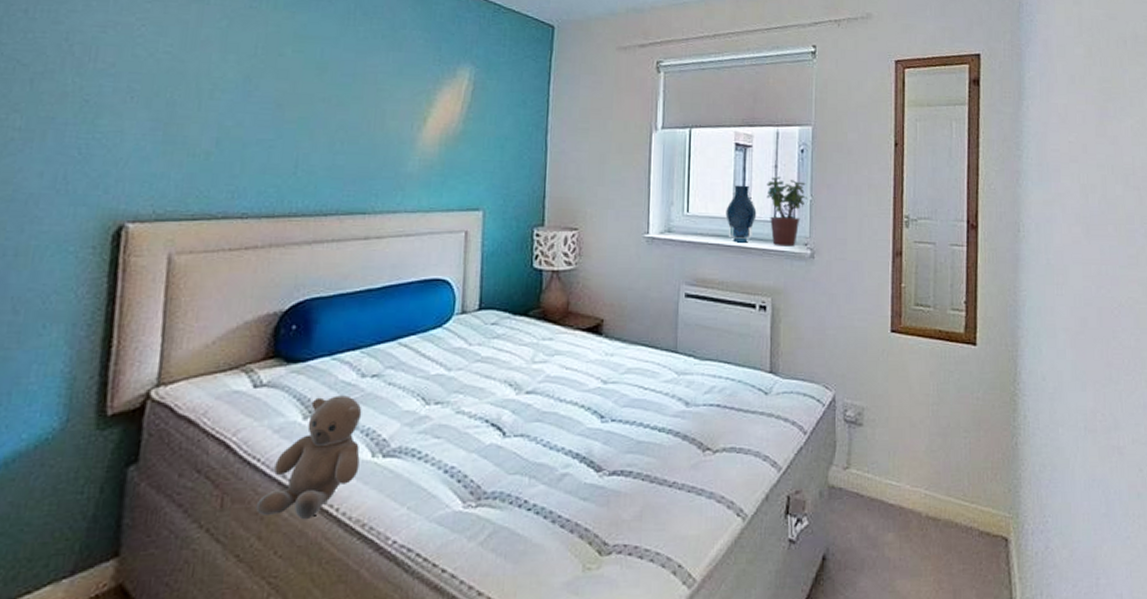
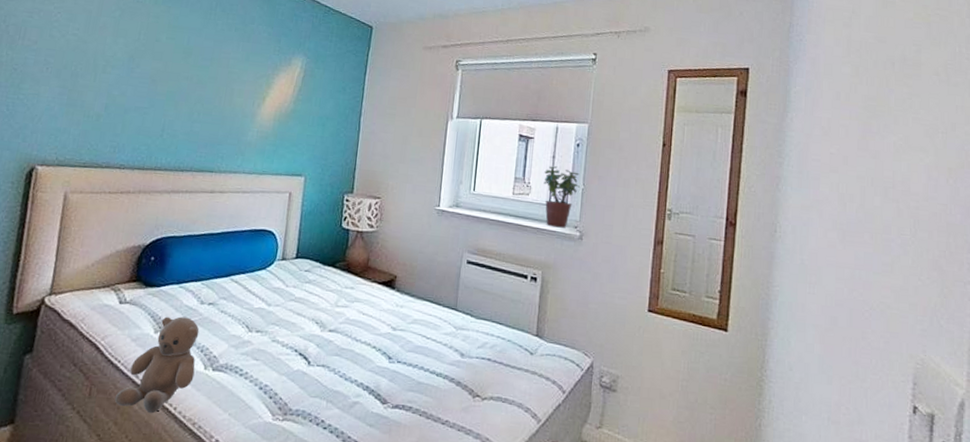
vase: present [725,185,757,243] -> none [506,170,534,221]

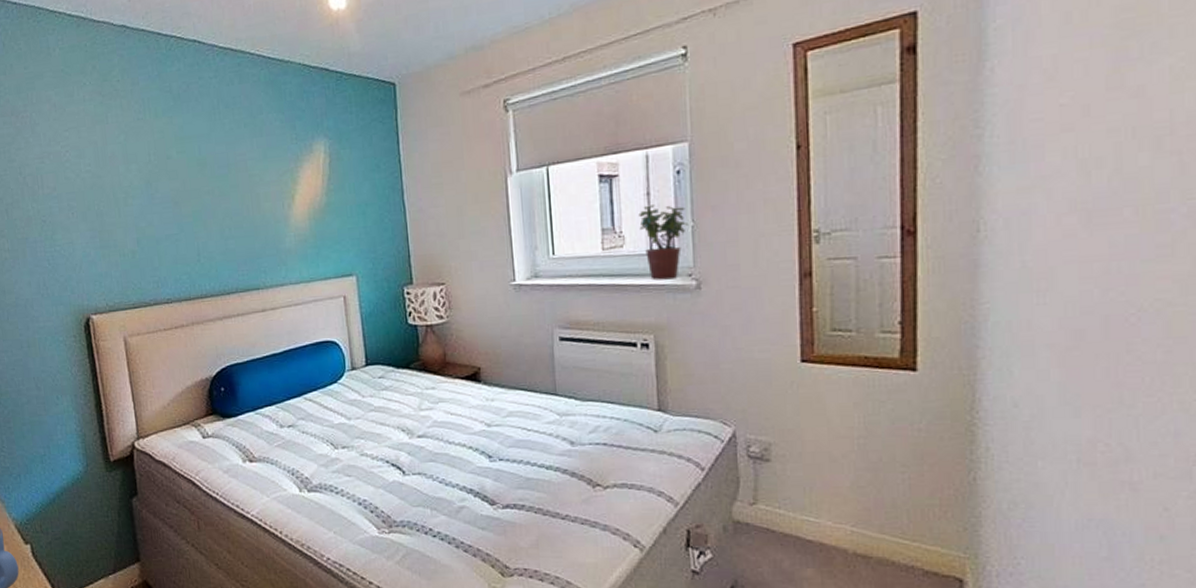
teddy bear: present [114,316,200,414] -> none [222,443,292,540]

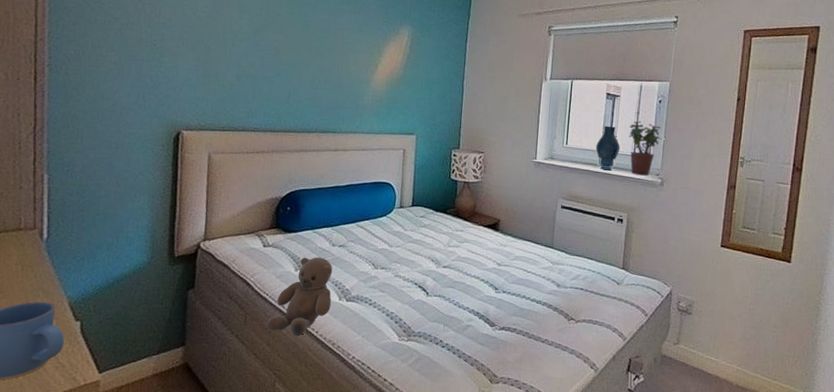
teddy bear: none [222,443,292,540] -> present [266,257,333,337]
vase: none [594,218,630,281] -> present [596,125,620,171]

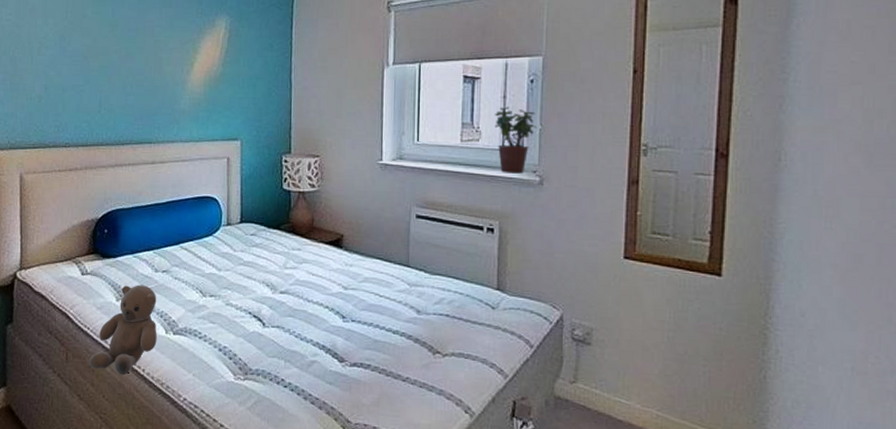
vase: present [596,125,620,171] -> none [454,115,485,170]

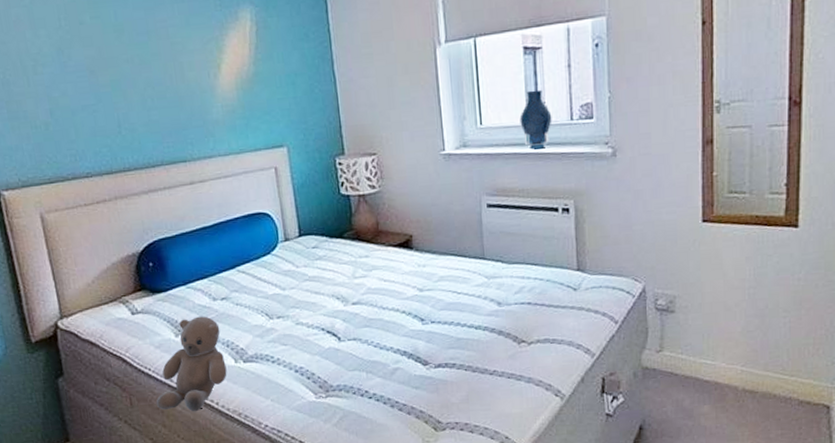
vase: none [454,115,485,170] -> present [519,89,552,150]
potted plant: present [494,107,538,174] -> none [560,76,607,149]

